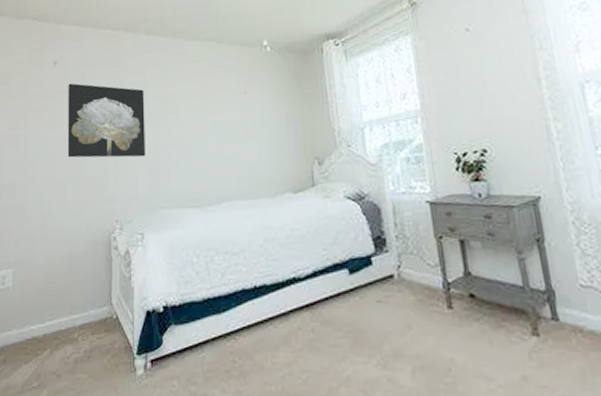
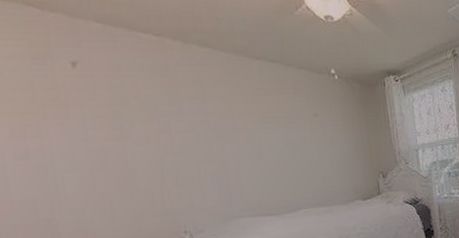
wall art: present [67,83,146,158] -> none [98,89,213,171]

